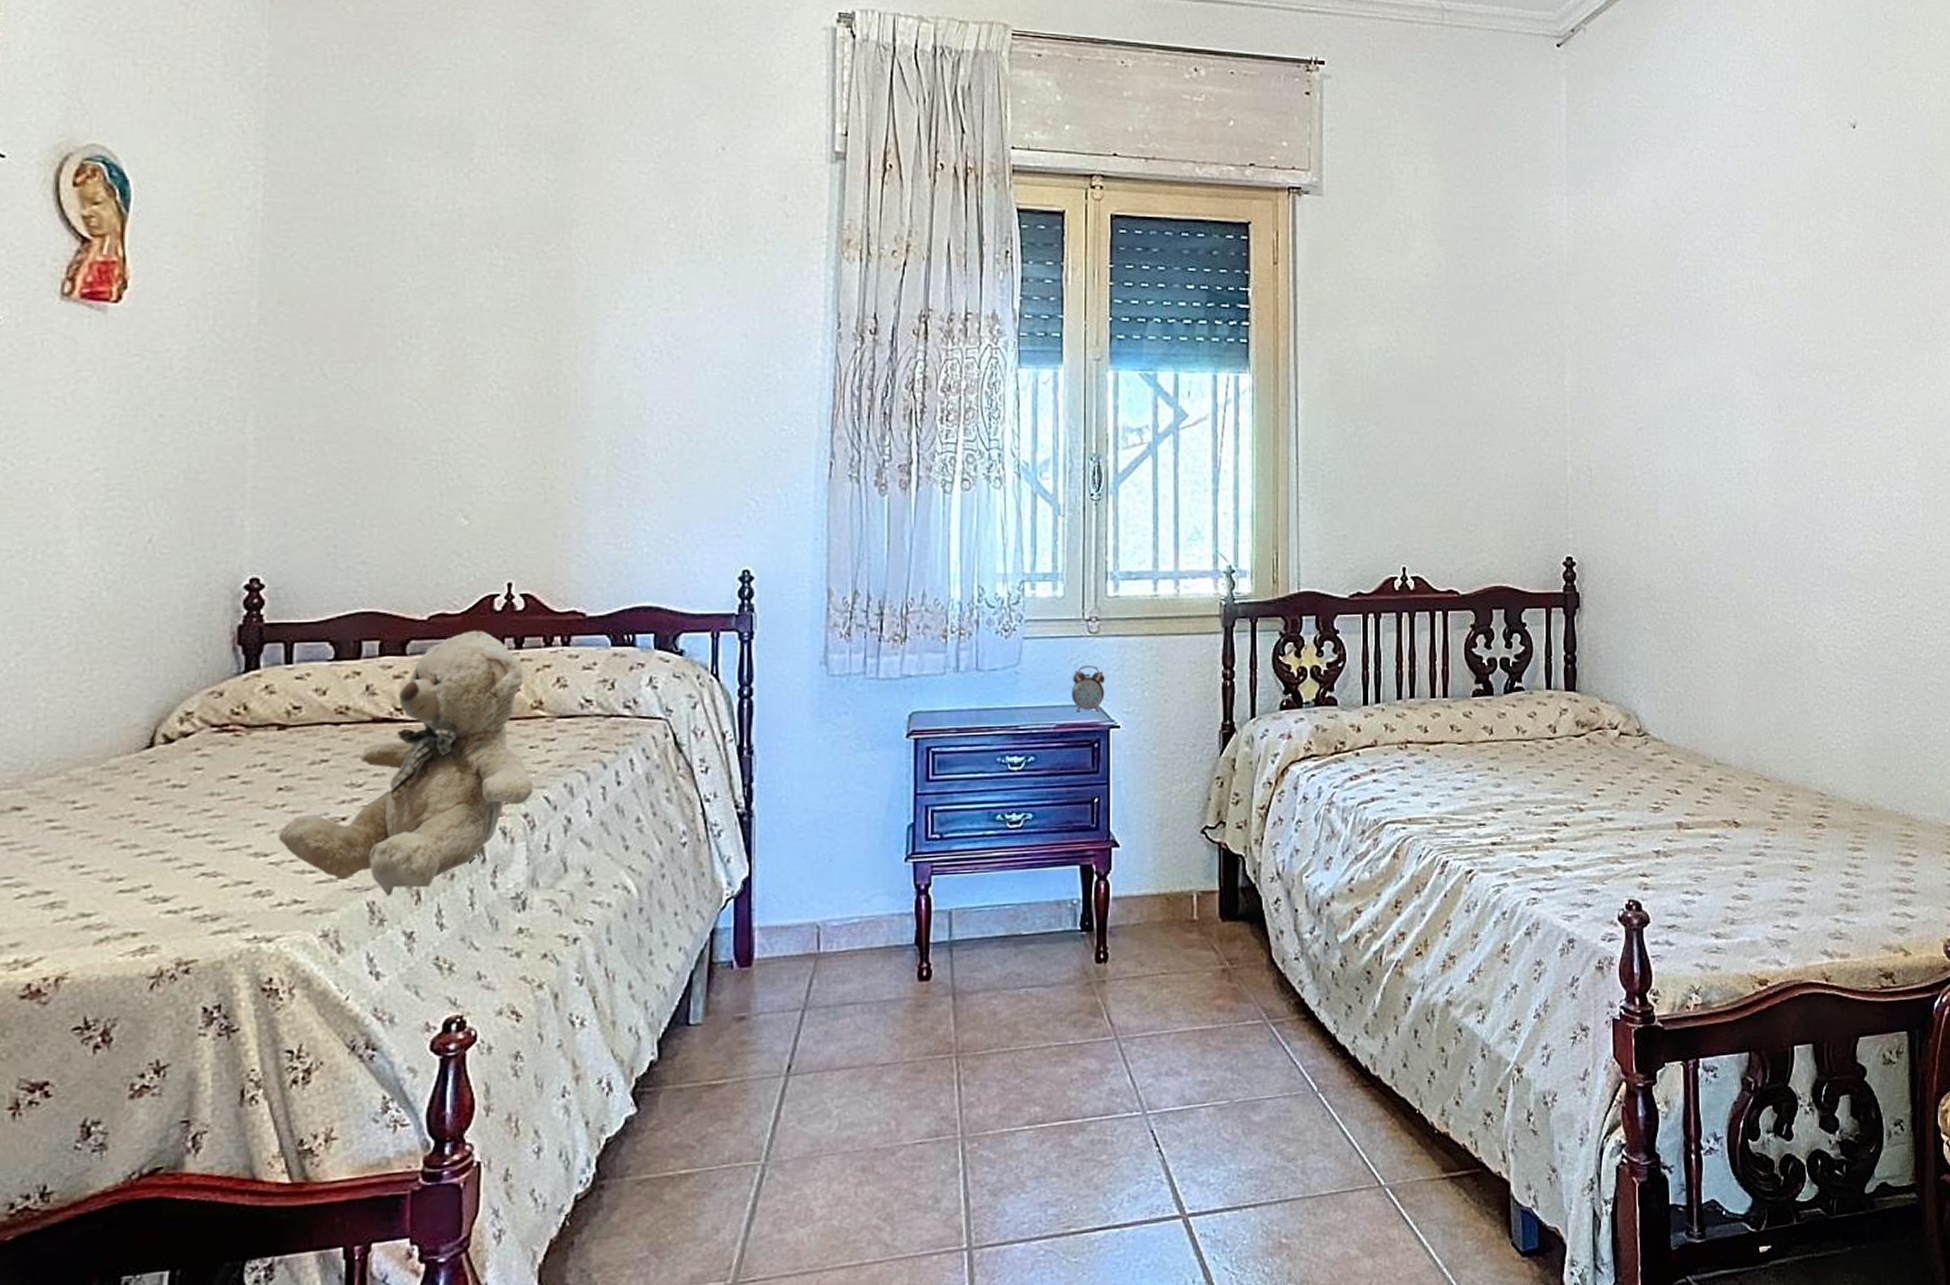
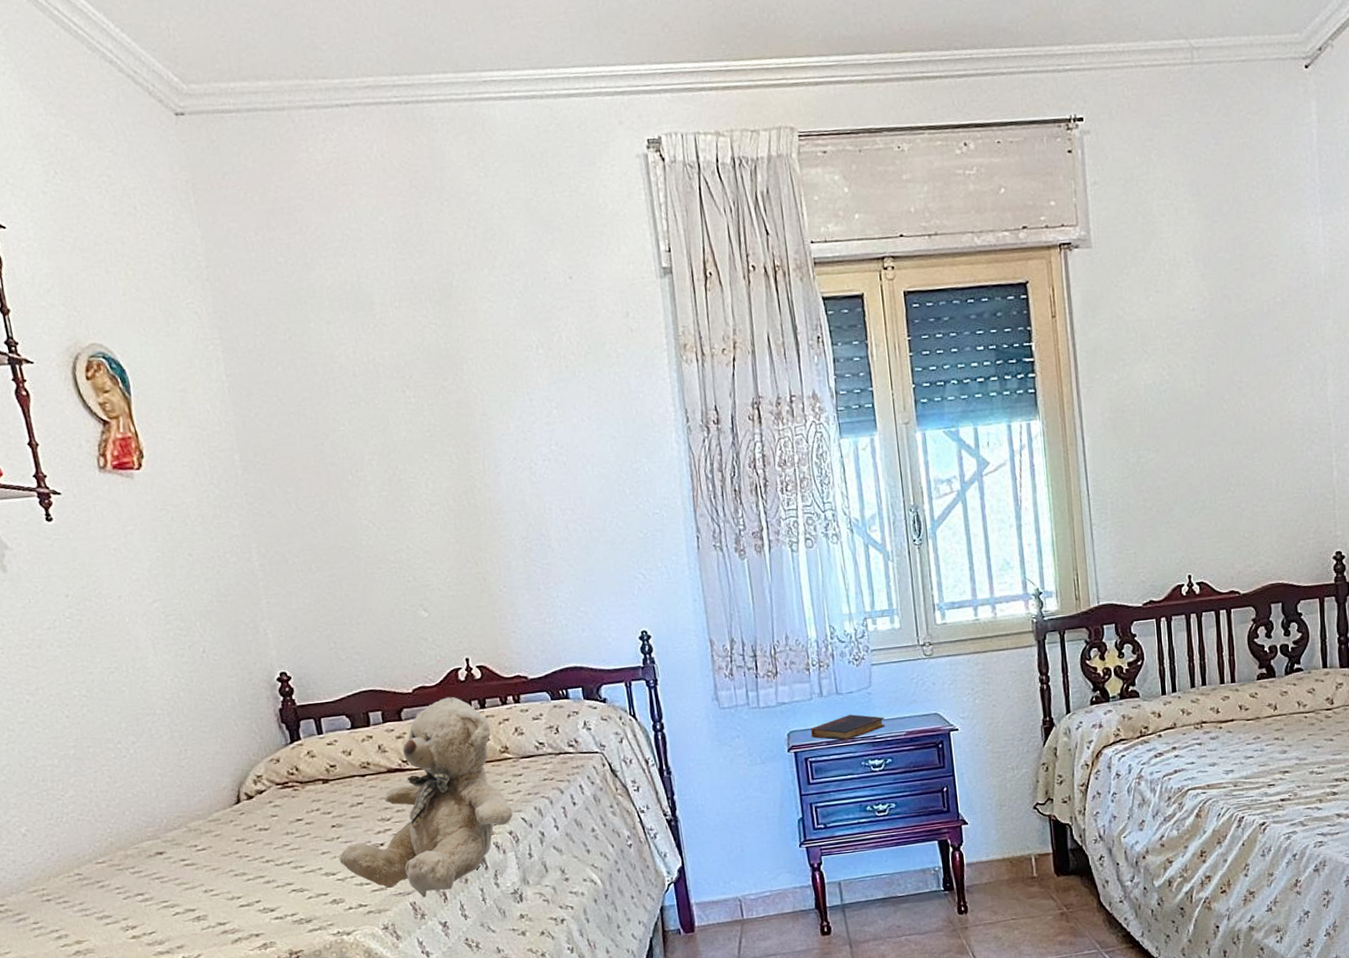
book: none [939,697,1032,730] -> present [811,714,886,741]
alarm clock: present [1071,666,1105,712] -> none [914,682,943,721]

